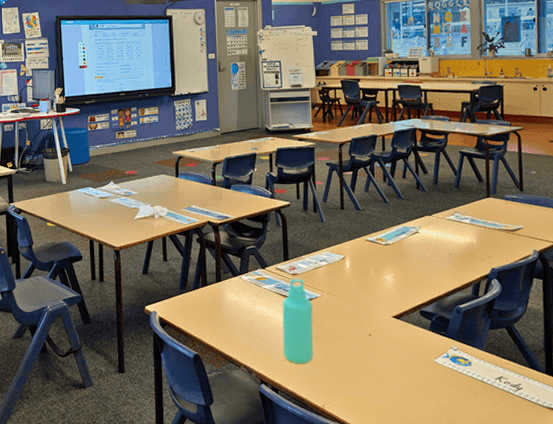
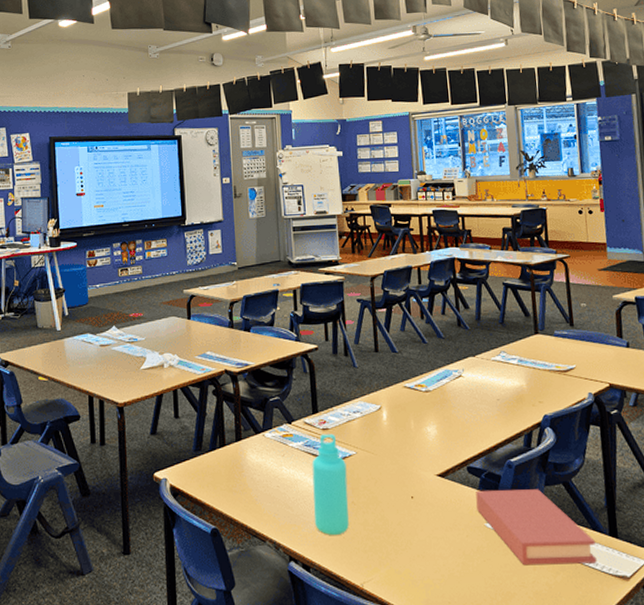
book: none [427,331,533,397] -> present [475,489,597,566]

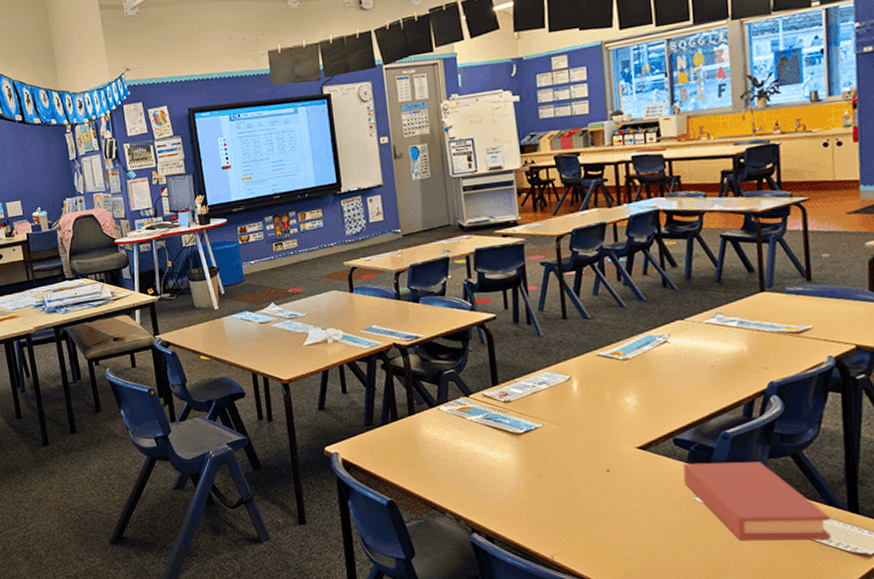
water bottle: present [312,433,349,535] -> none [493,406,536,508]

